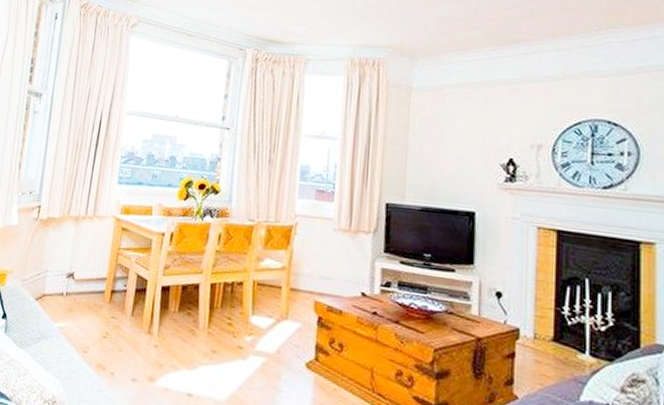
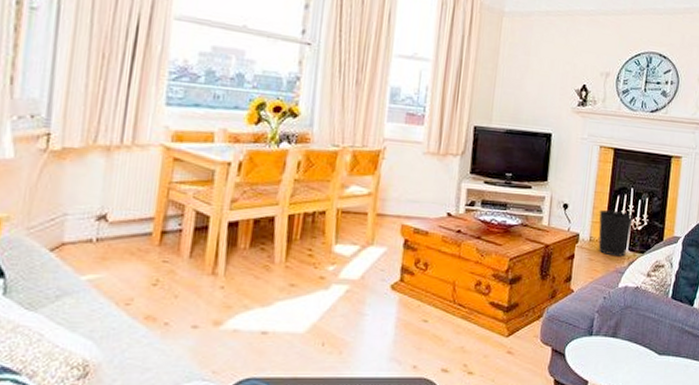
wastebasket: none [543,302,592,363] -> present [598,209,634,257]

